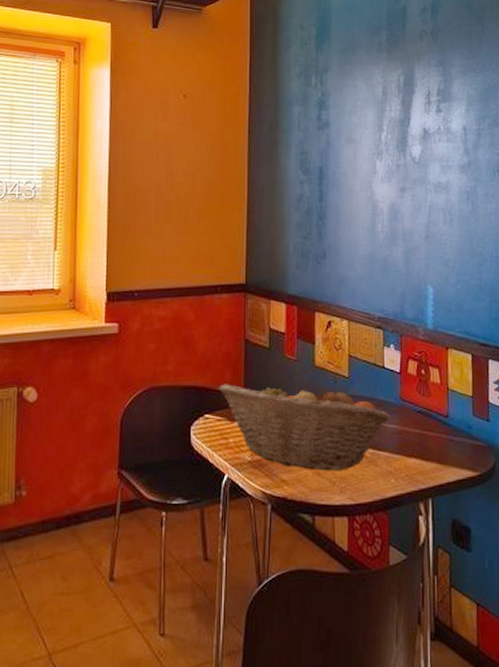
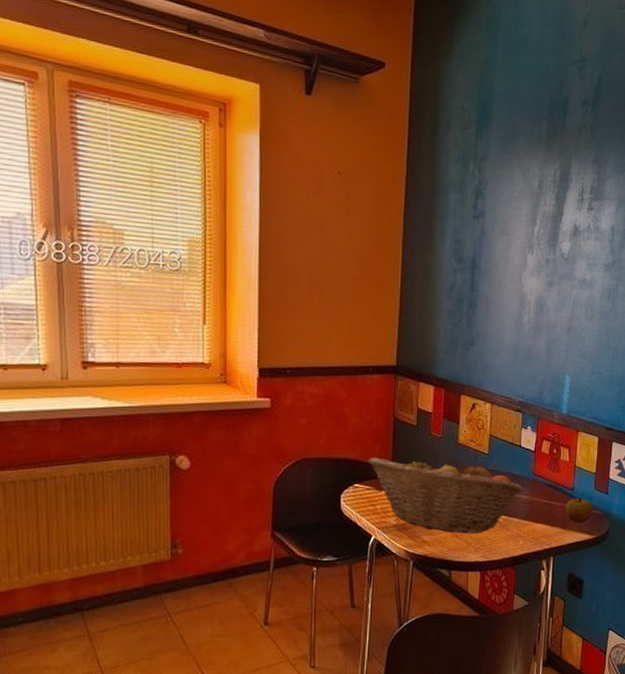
apple: none [441,426,474,457] -> present [566,498,593,523]

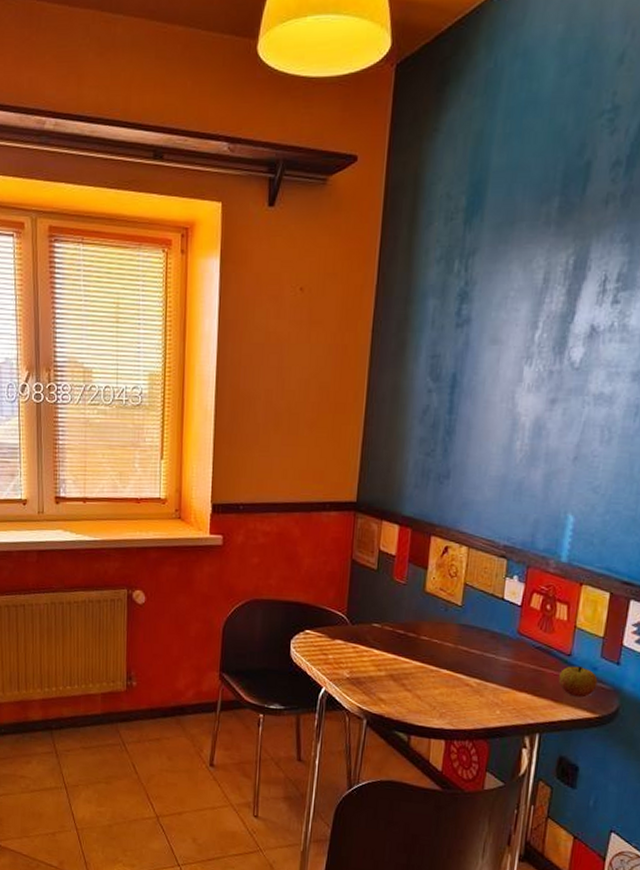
fruit basket: present [368,457,523,534] -> none [321,602,504,697]

